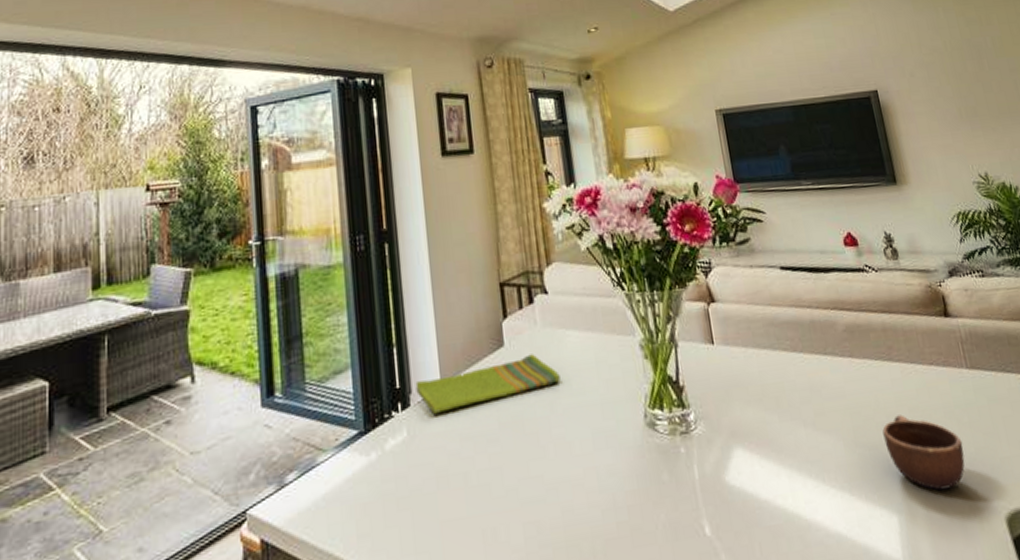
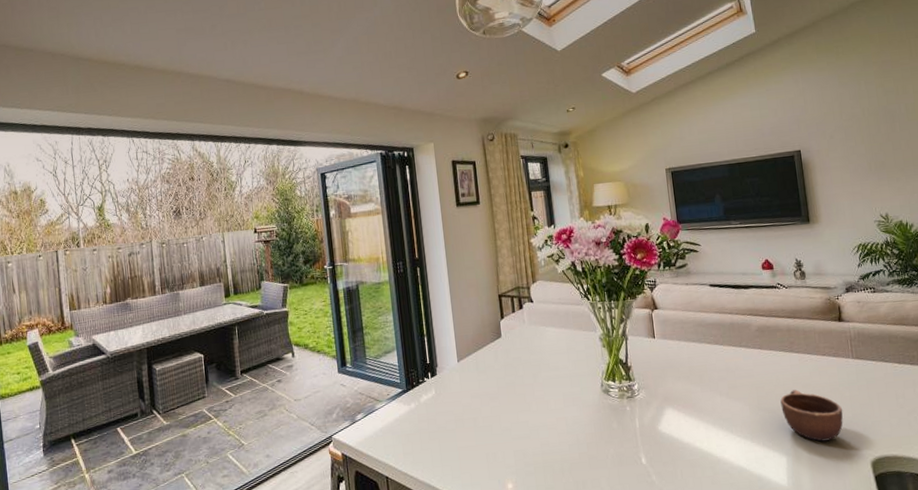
dish towel: present [415,354,561,414] -> none [440,342,541,380]

